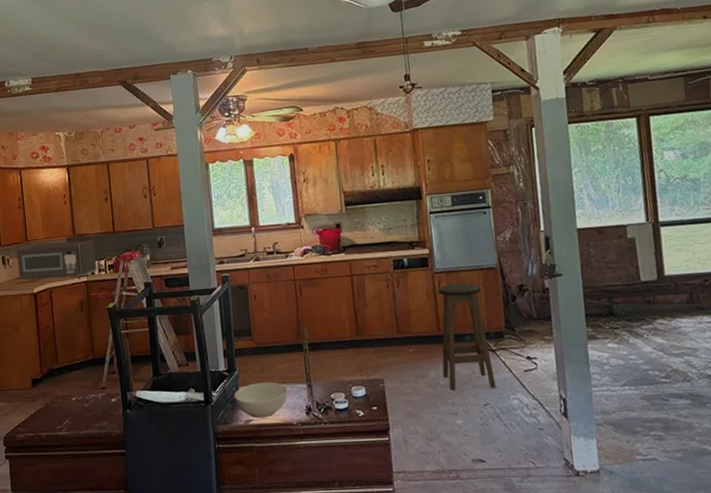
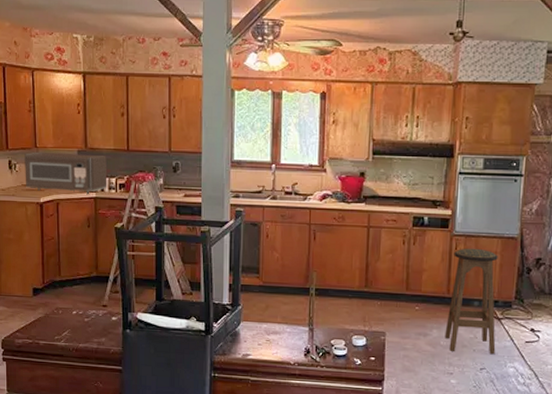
bowl: present [233,382,288,418] -> none [234,320,289,354]

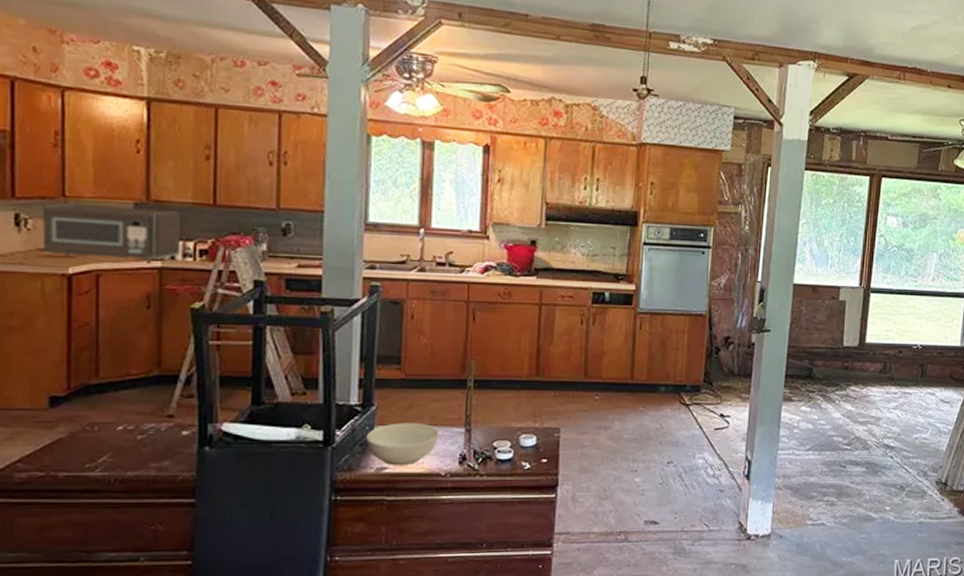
bowl: none [234,320,289,354] -> present [365,422,439,465]
stool: present [444,248,498,355] -> none [628,327,686,446]

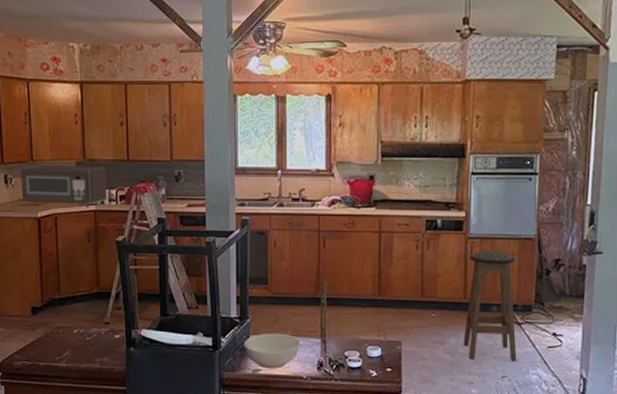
stool: none [628,327,686,446] -> present [463,250,517,362]

